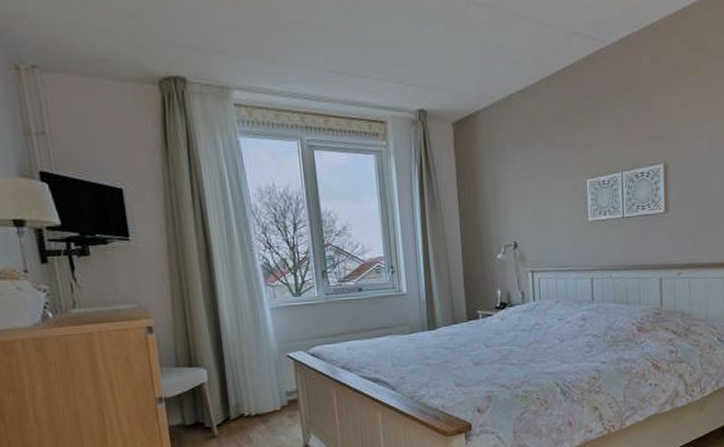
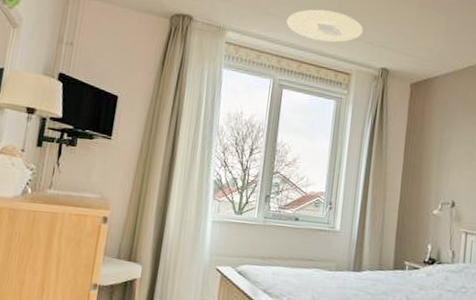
ceiling light: none [300,49,390,88] -> present [286,9,364,43]

